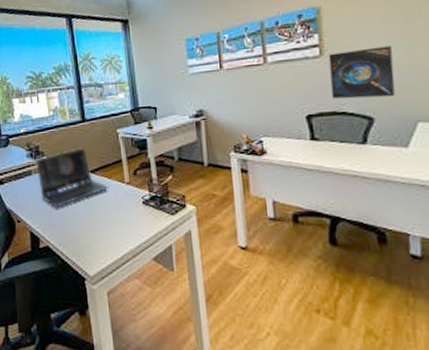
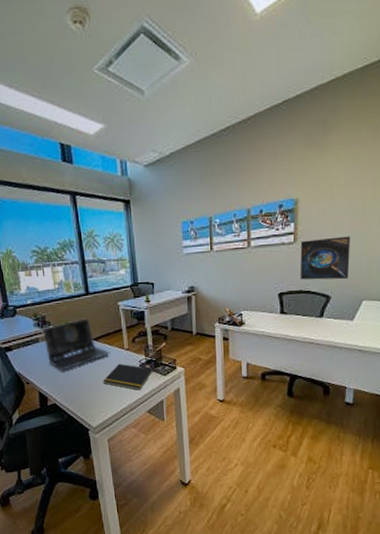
notepad: none [101,199,160,233] -> present [103,363,154,391]

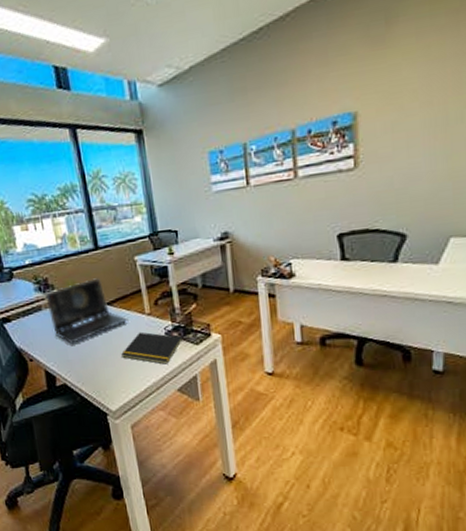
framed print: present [300,236,351,280] -> none [363,155,431,215]

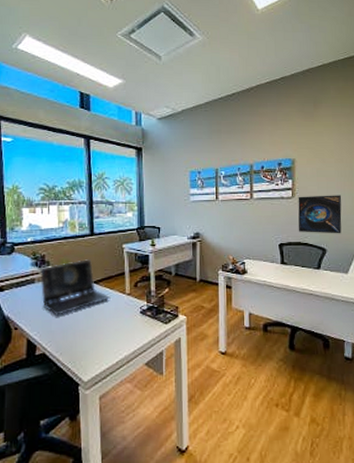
notepad: present [121,331,184,365] -> none [100,309,155,340]
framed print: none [363,155,431,215] -> present [298,195,342,234]

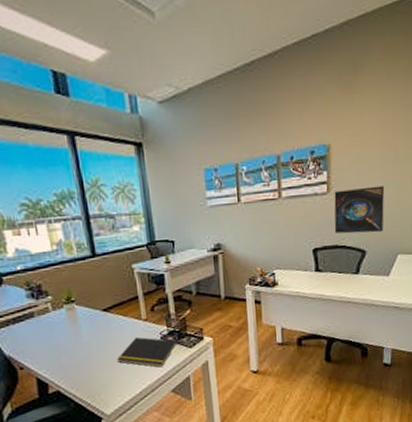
laptop: present [40,258,111,316] -> none [38,283,125,351]
notepad: none [100,309,155,340] -> present [117,337,178,368]

